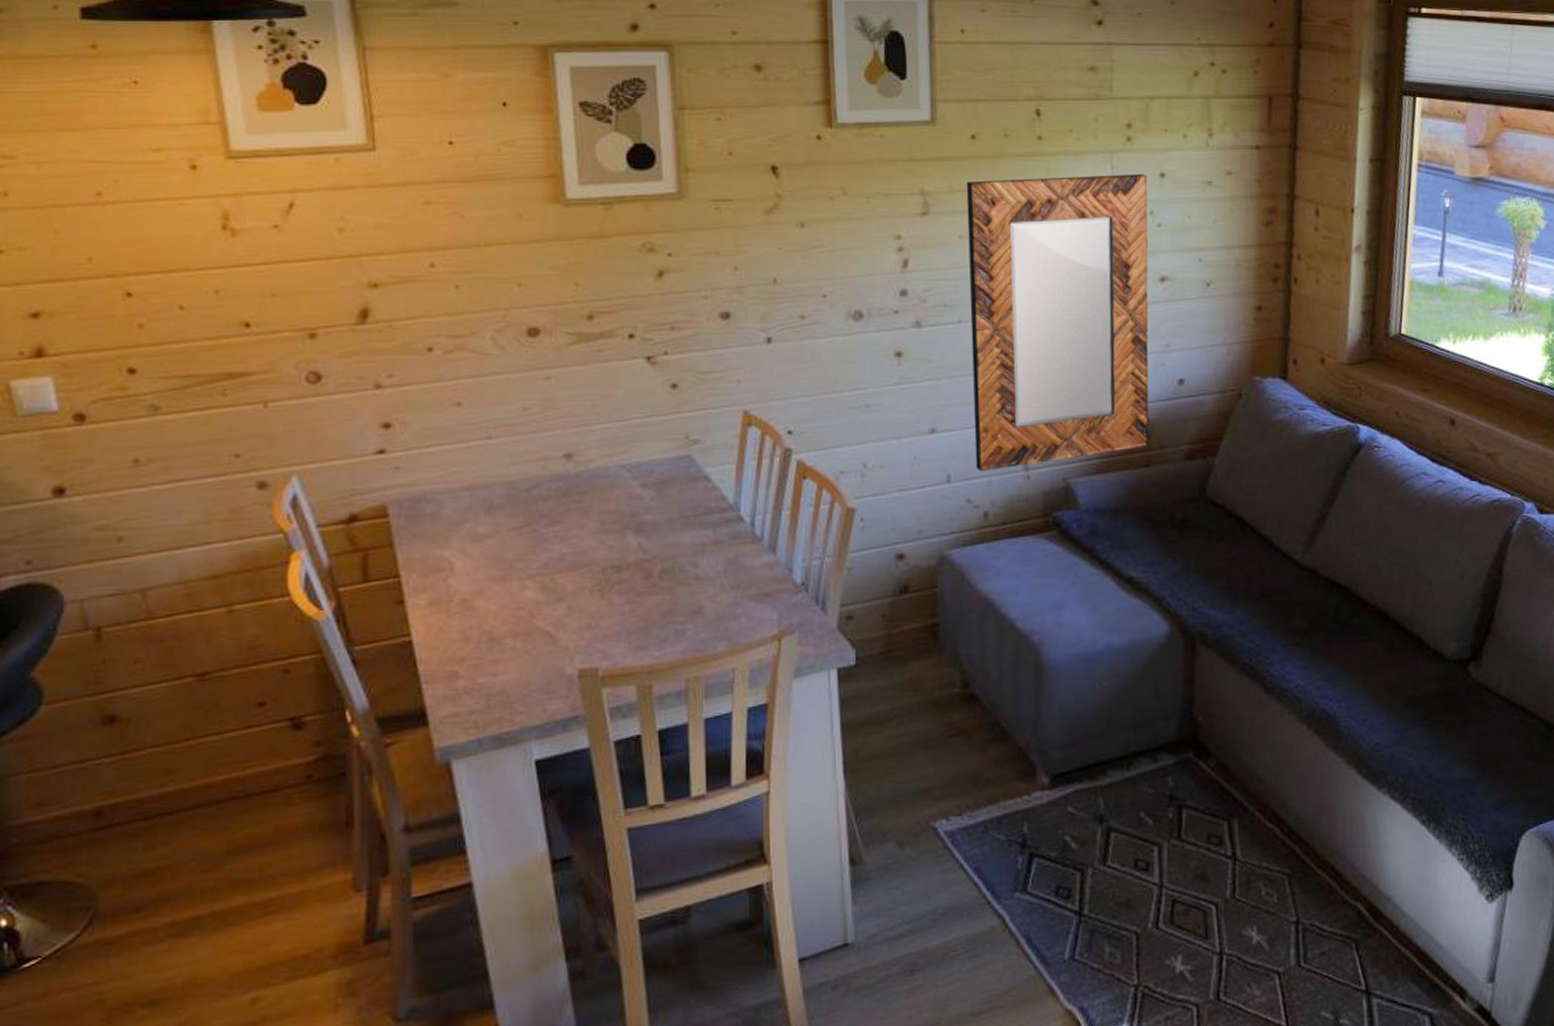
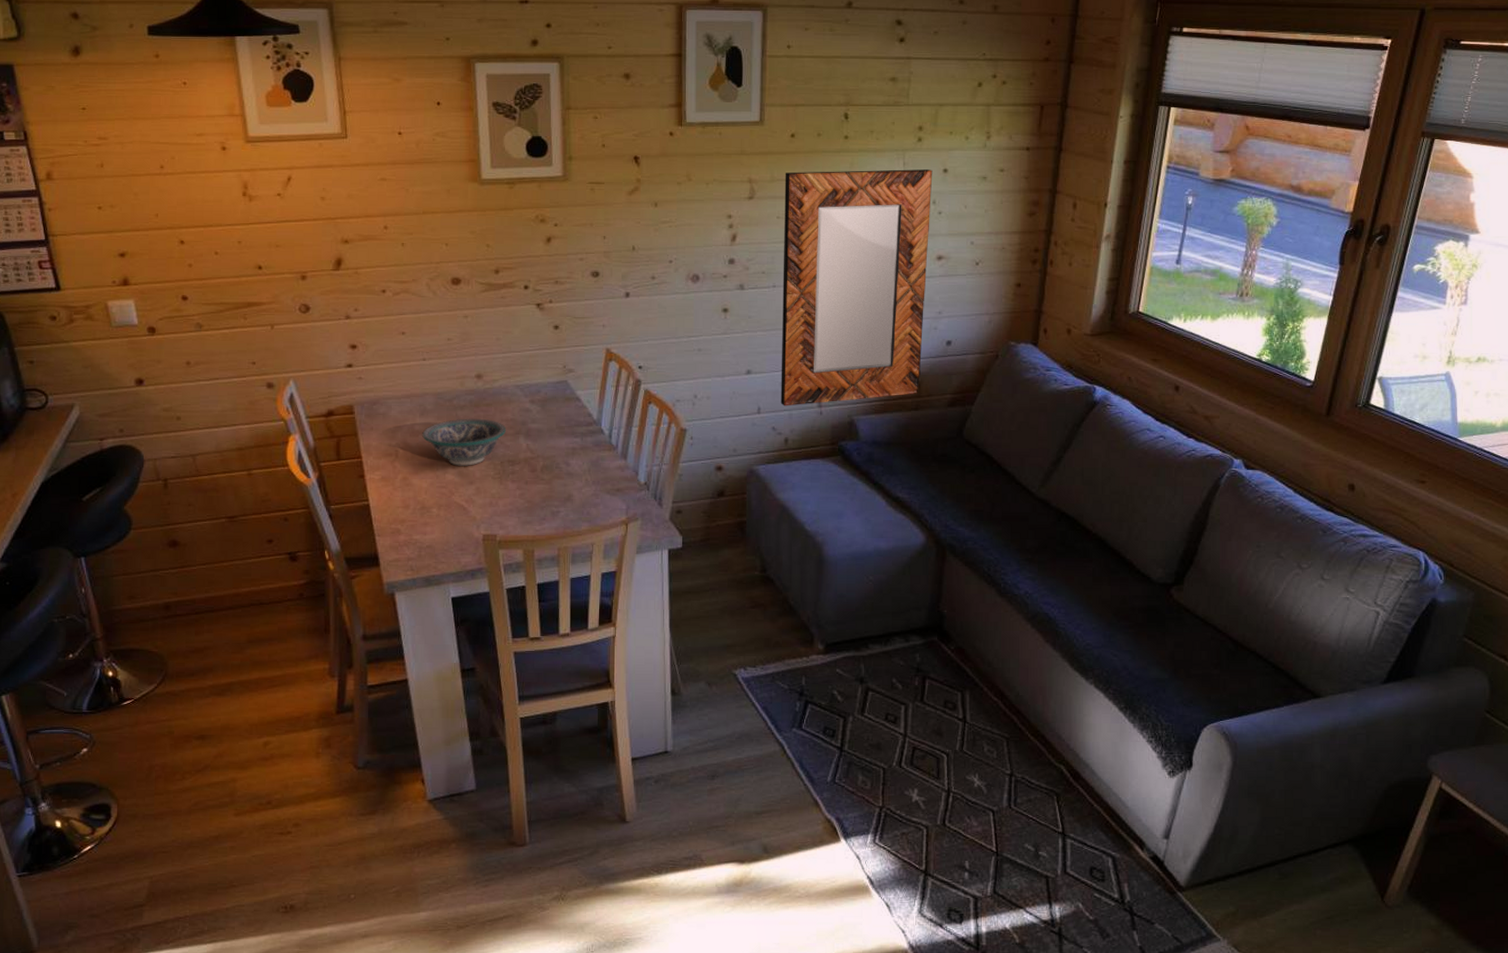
bowl: none [488,512,608,578] -> present [422,418,506,466]

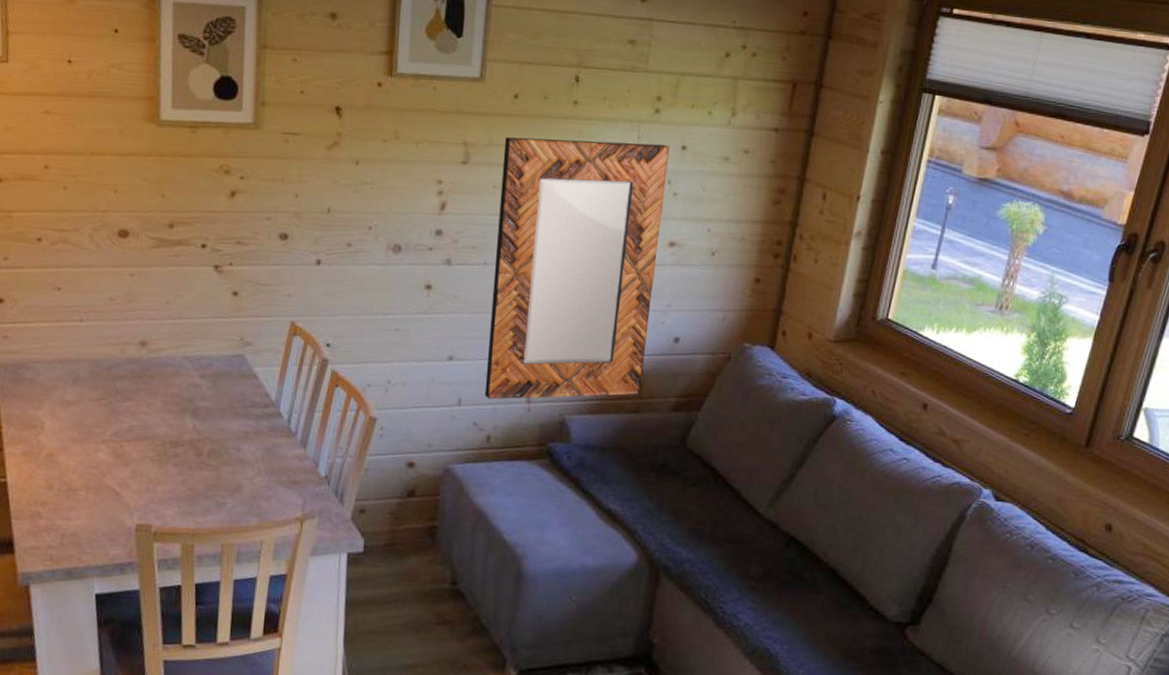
bowl: present [422,418,506,466] -> none [73,390,170,445]

